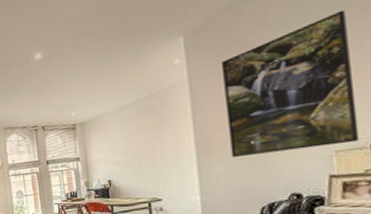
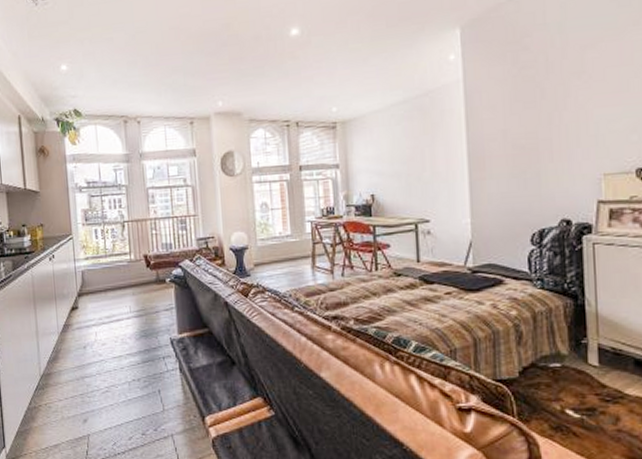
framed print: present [222,10,360,158] -> none [499,20,626,176]

